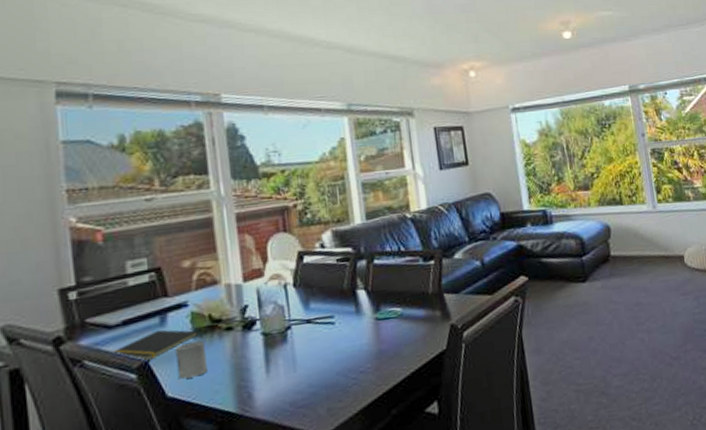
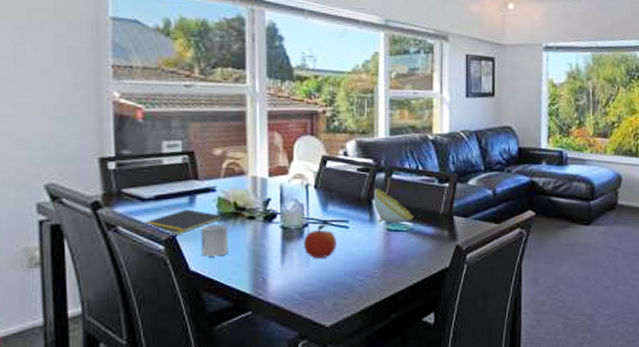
fruit: none [288,323,324,363] -> present [304,224,337,259]
decorative bowl: none [357,277,402,314] -> present [373,189,414,224]

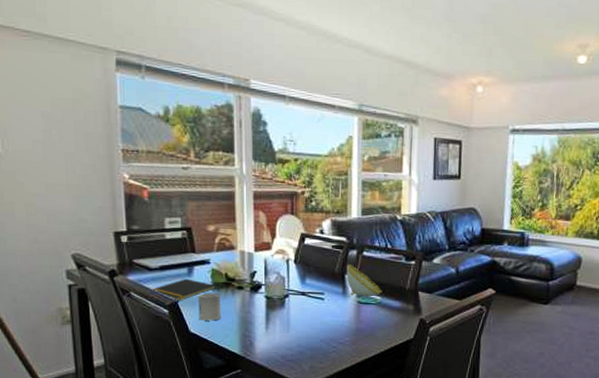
fruit: present [304,224,337,259] -> none [285,295,313,327]

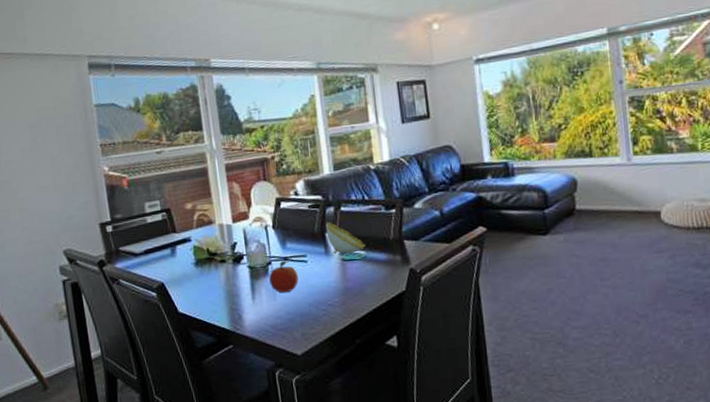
notepad: present [152,278,217,301] -> none [139,259,200,283]
cup: present [198,293,221,321] -> none [183,269,207,299]
fruit: none [285,295,313,327] -> present [269,260,298,293]

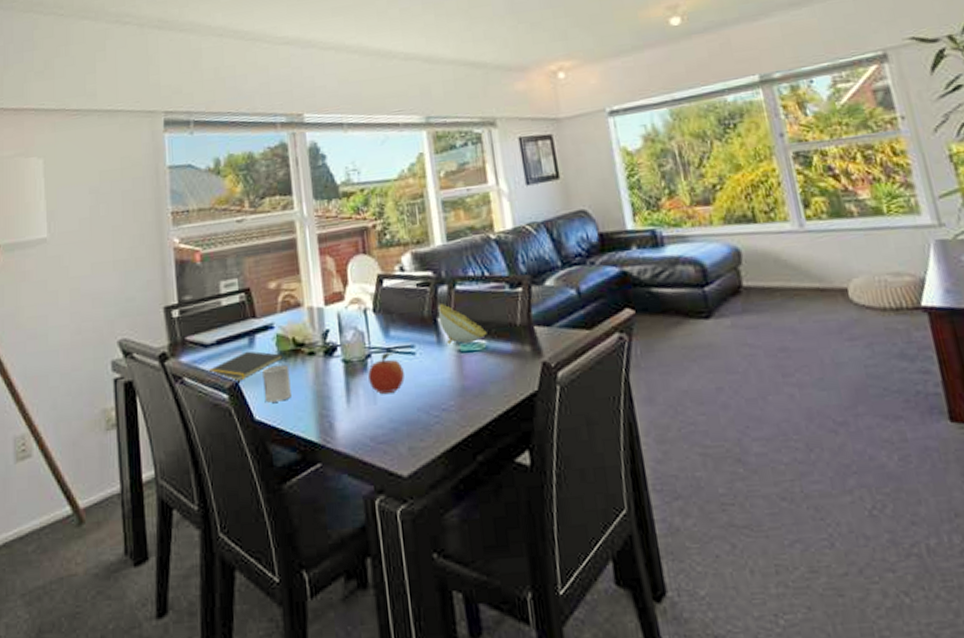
notepad: none [139,259,200,283] -> present [208,351,284,382]
cup: none [183,269,207,299] -> present [262,364,291,403]

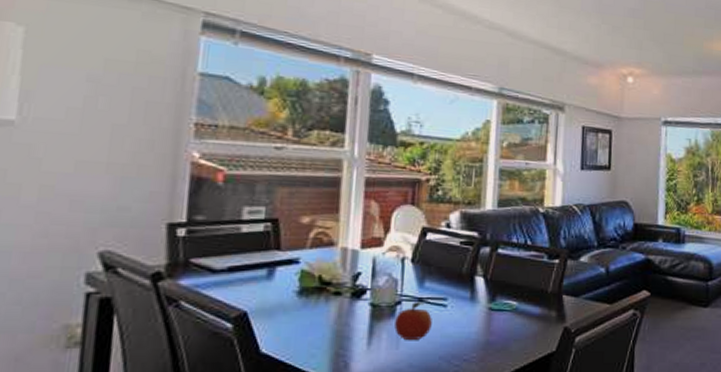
notepad: present [208,351,284,382] -> none [212,282,306,312]
cup: present [262,364,291,403] -> none [275,300,310,337]
decorative bowl: present [438,304,487,345] -> none [475,264,519,302]

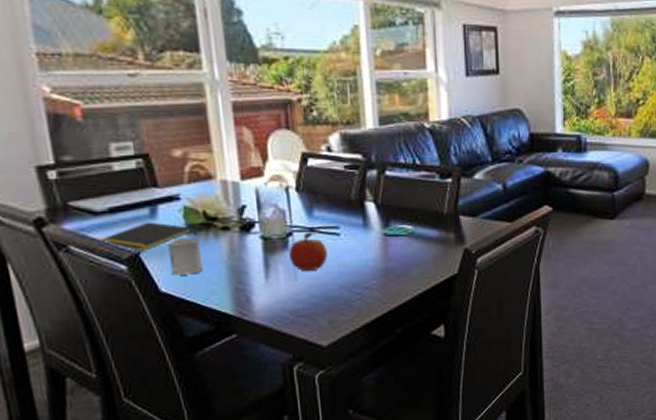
notepad: none [212,282,306,312] -> present [100,221,193,253]
cup: none [275,300,310,337] -> present [168,238,203,275]

